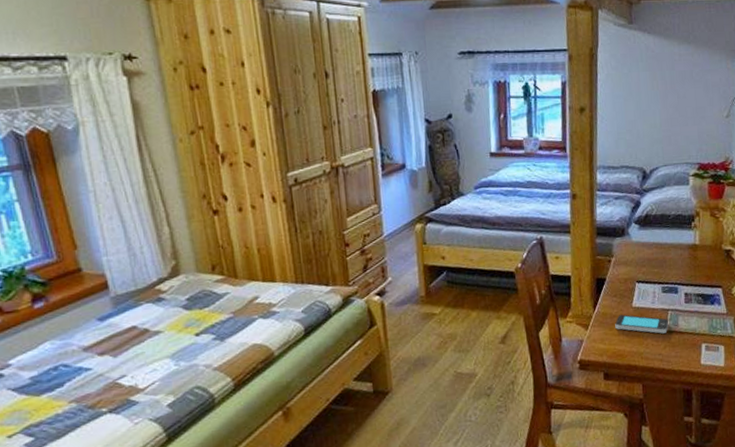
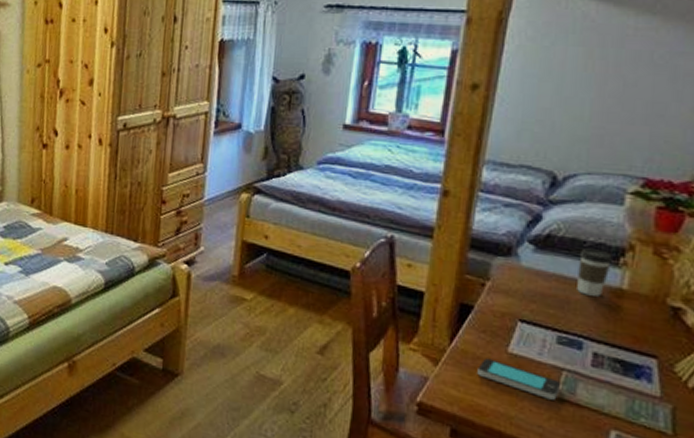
coffee cup: none [667,219,687,254] -> present [577,248,612,297]

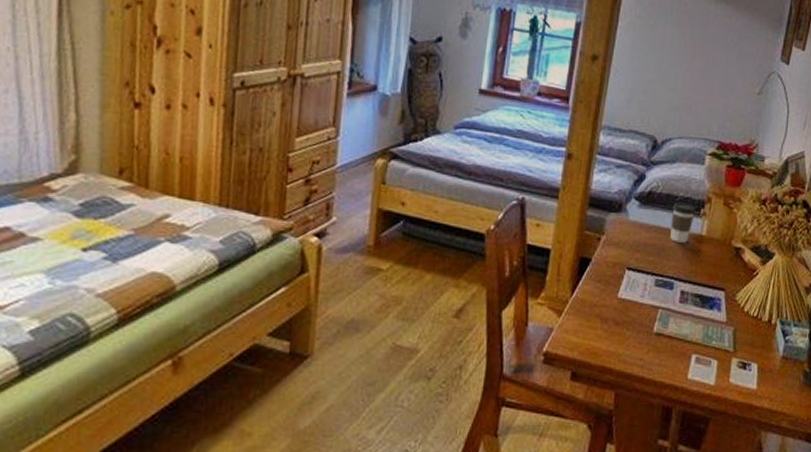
smartphone: present [477,358,562,400] -> none [593,305,658,335]

